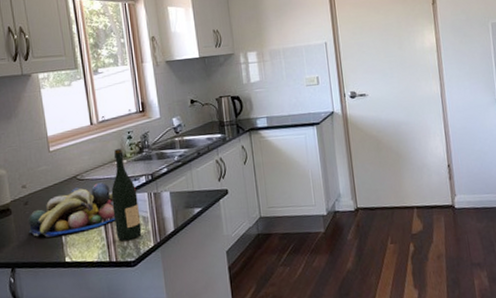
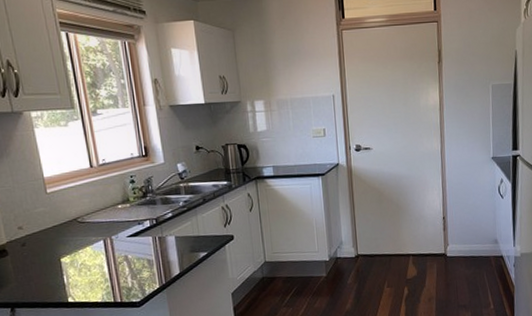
fruit bowl: present [28,182,115,237] -> none [26,225,119,278]
wine bottle: present [111,148,142,242] -> none [114,192,147,283]

